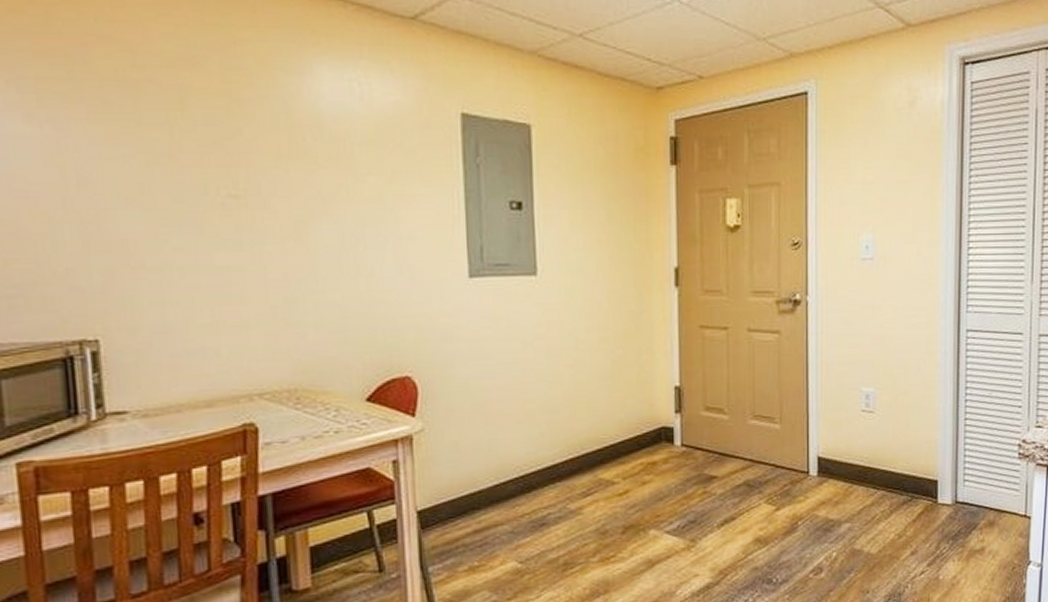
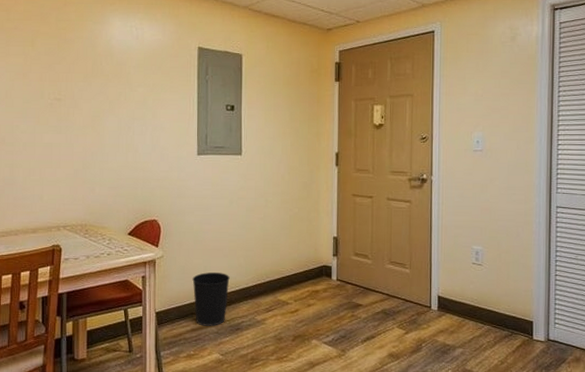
wastebasket: none [471,447,528,525] -> present [192,272,230,326]

